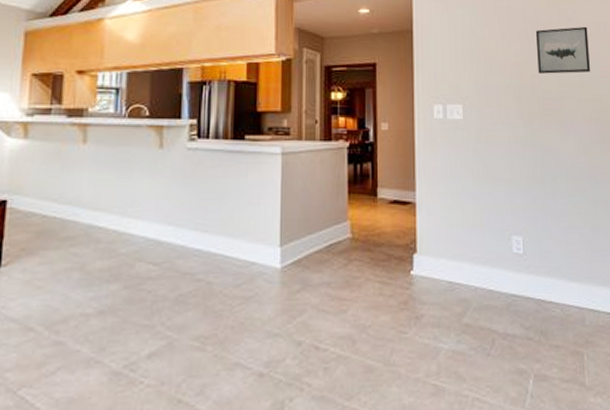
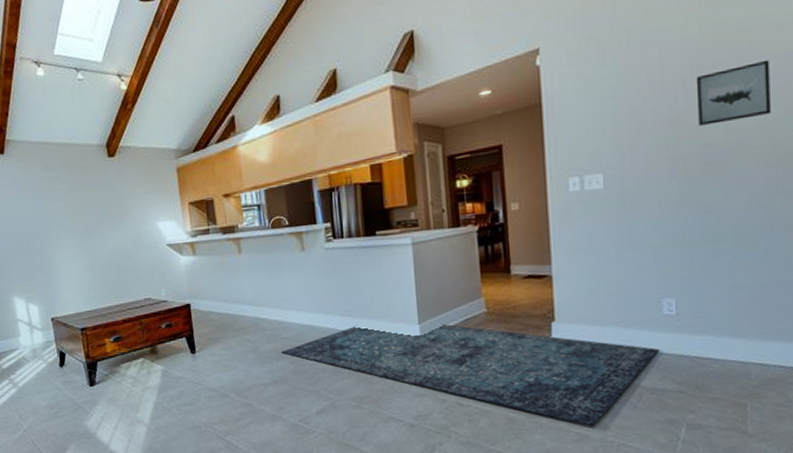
rug: none [115,243,510,378] -> present [281,323,659,427]

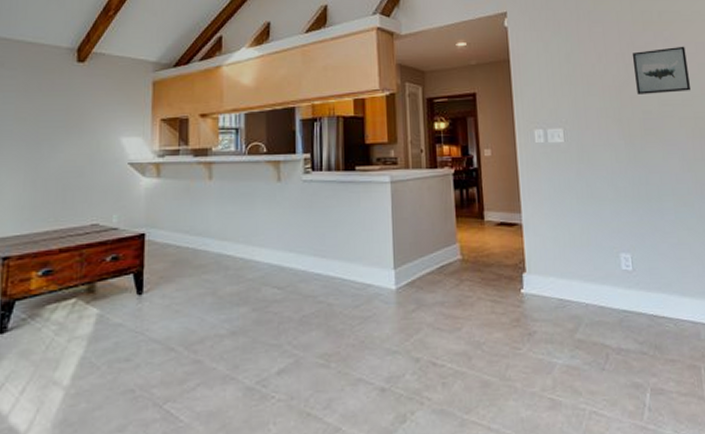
rug: present [281,323,659,427] -> none [244,268,621,392]

